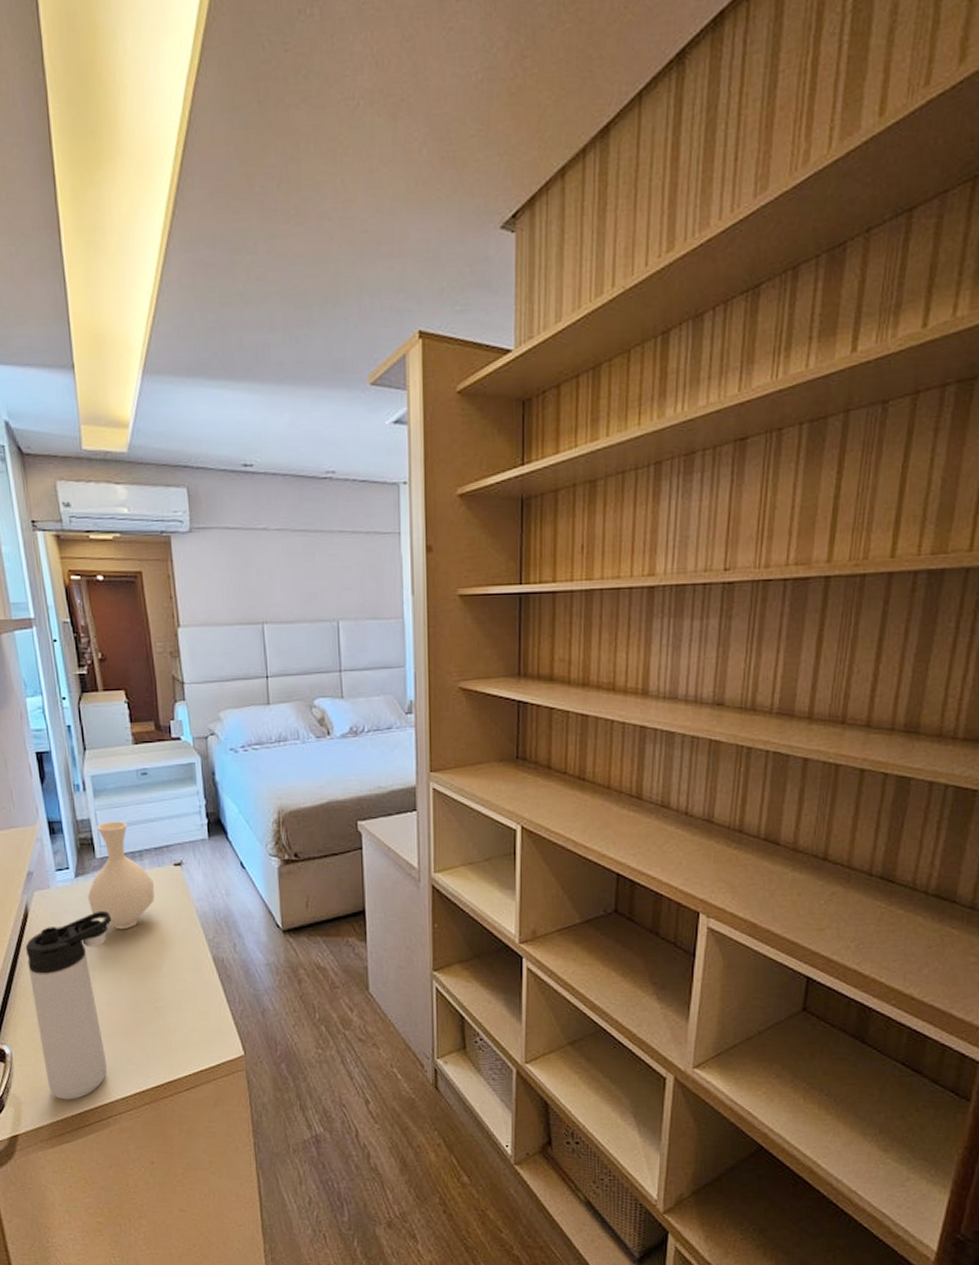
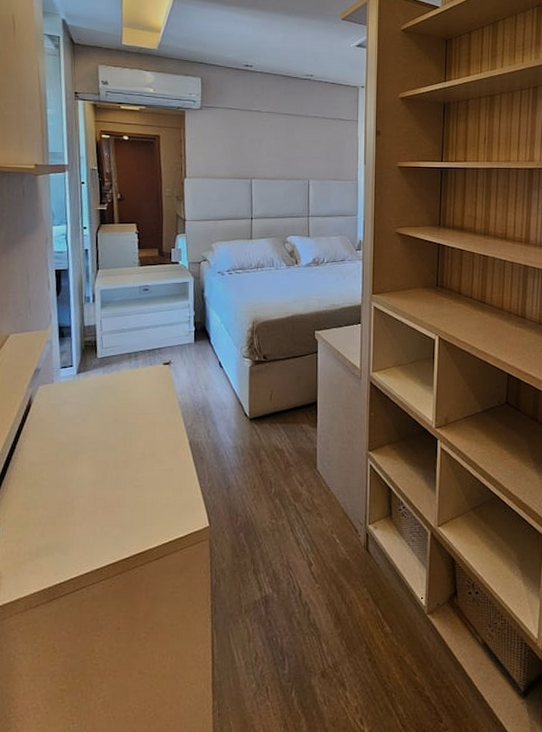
thermos bottle: present [25,910,112,1100] -> none [24,402,105,573]
vase: present [87,821,155,930] -> none [86,327,145,419]

